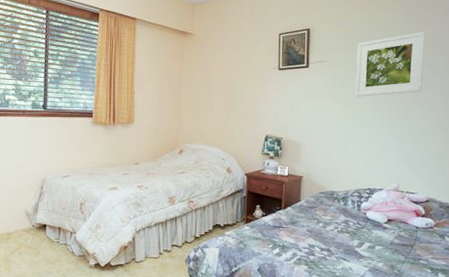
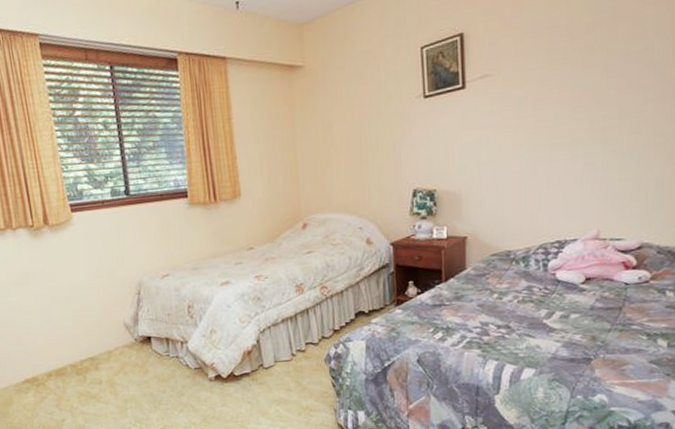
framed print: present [355,31,426,97] -> none [532,10,632,120]

